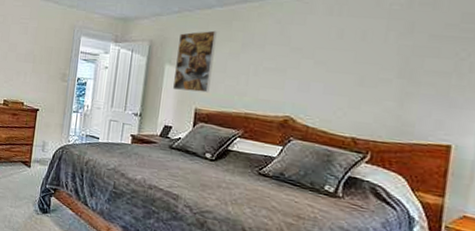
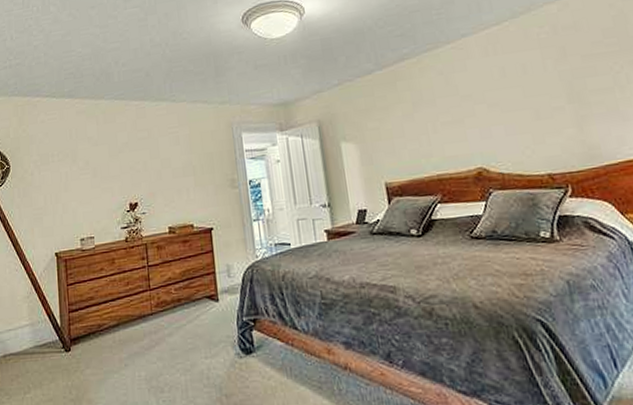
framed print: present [173,30,217,93] -> none [347,95,394,167]

